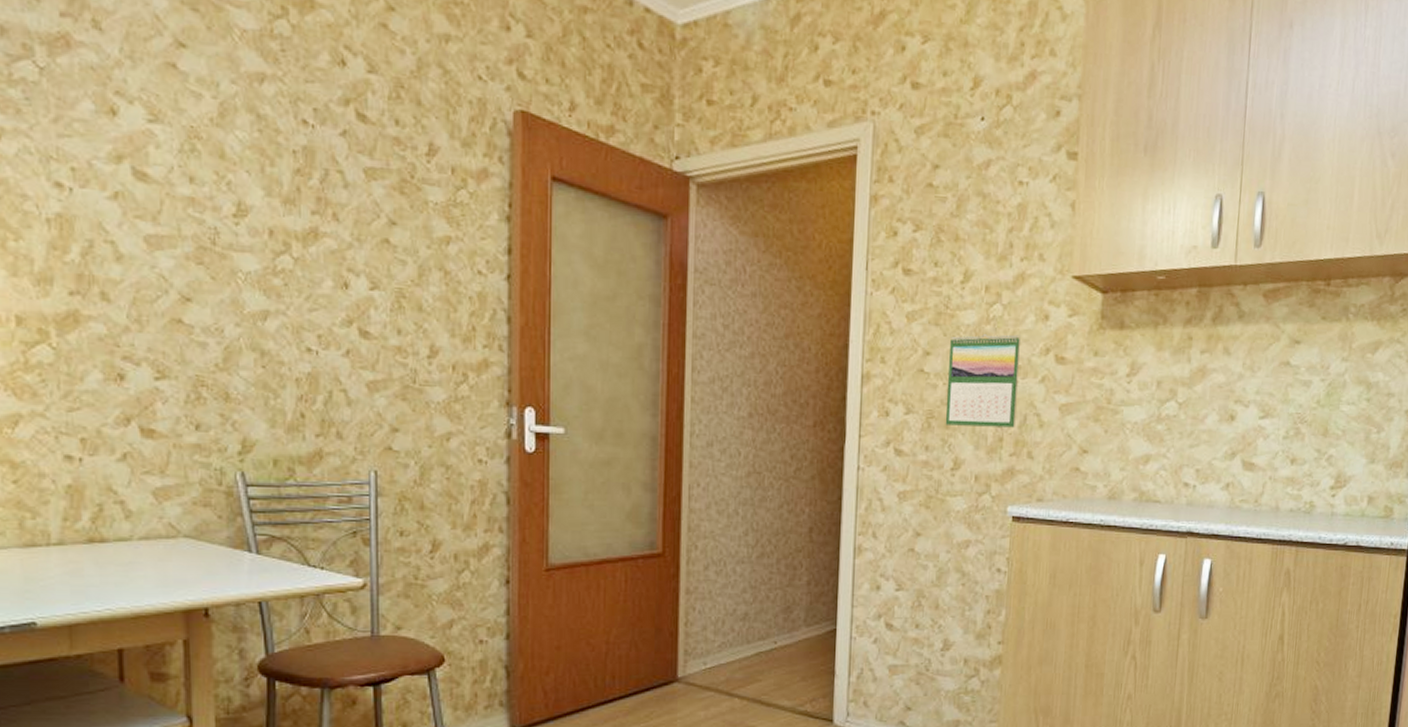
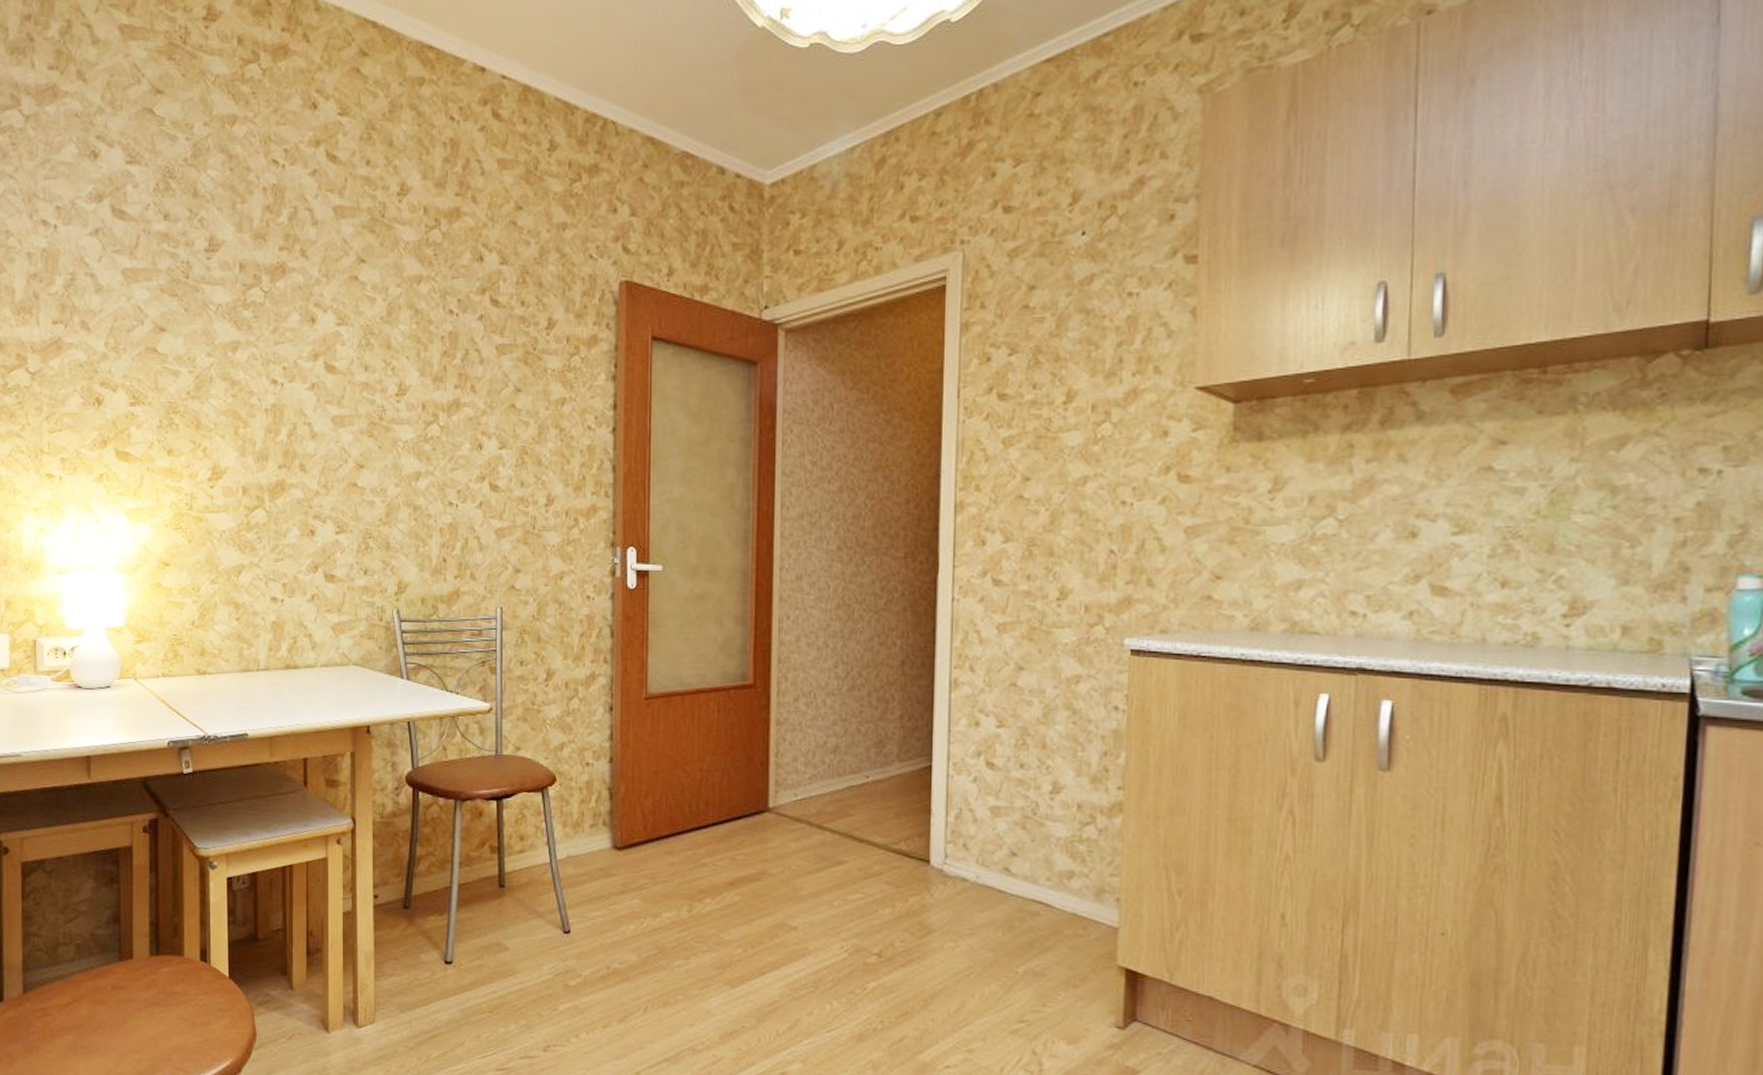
calendar: present [945,334,1020,428] -> none [1048,454,1134,554]

